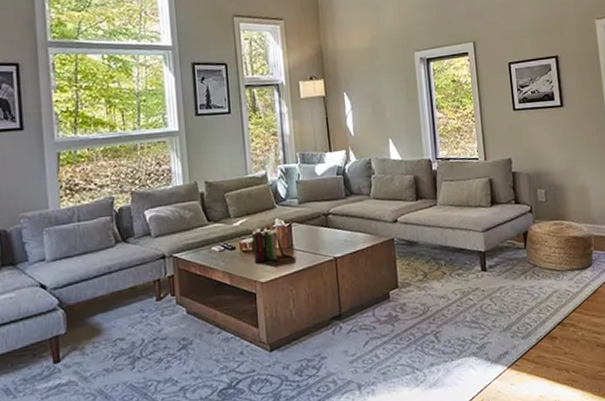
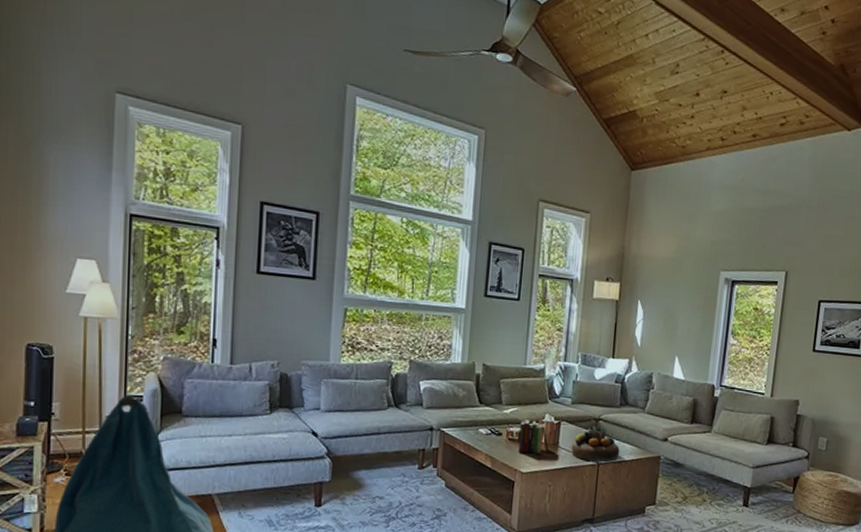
decorative bowl: none [306,220,354,258] -> present [571,426,620,462]

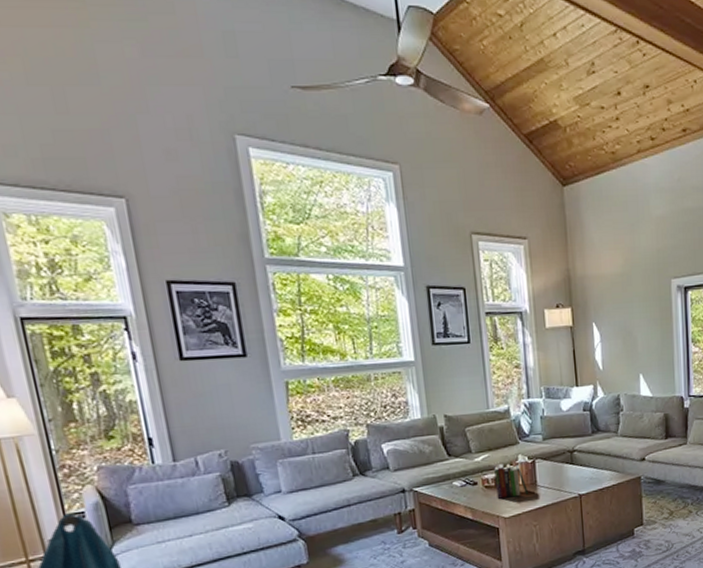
decorative bowl: present [571,426,620,462] -> none [550,457,600,495]

